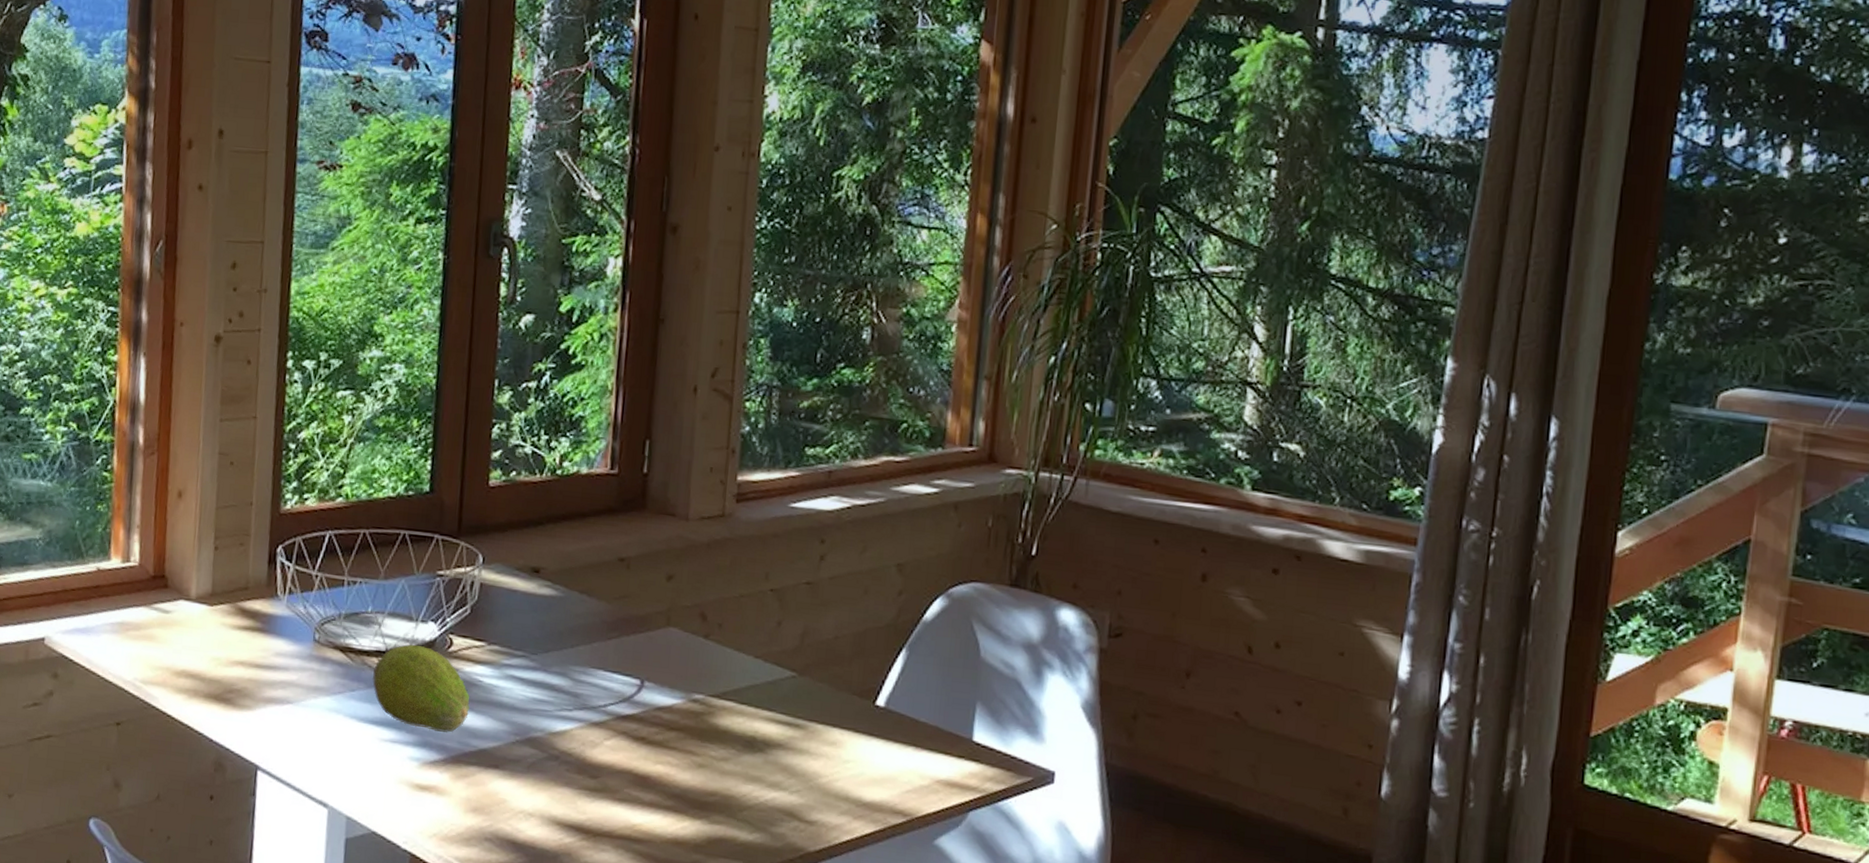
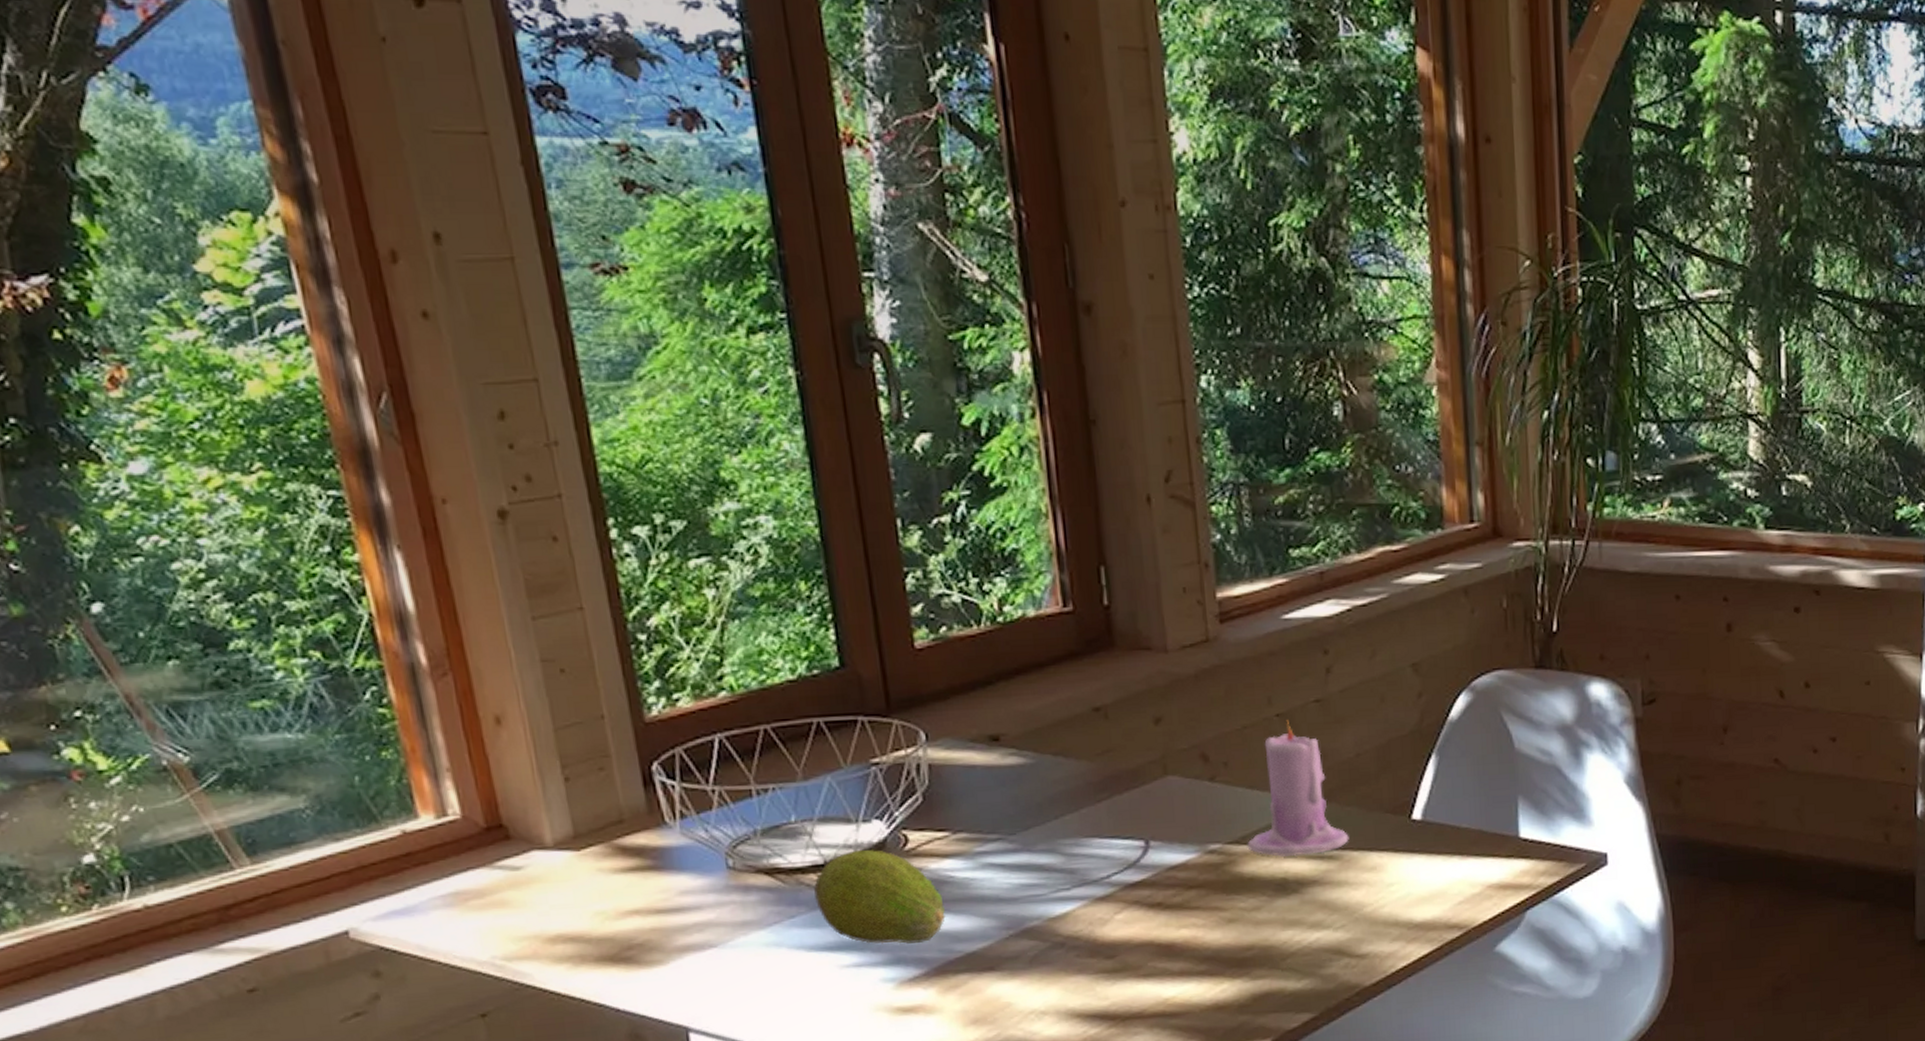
candle: none [726,595,817,721] -> present [1247,719,1349,857]

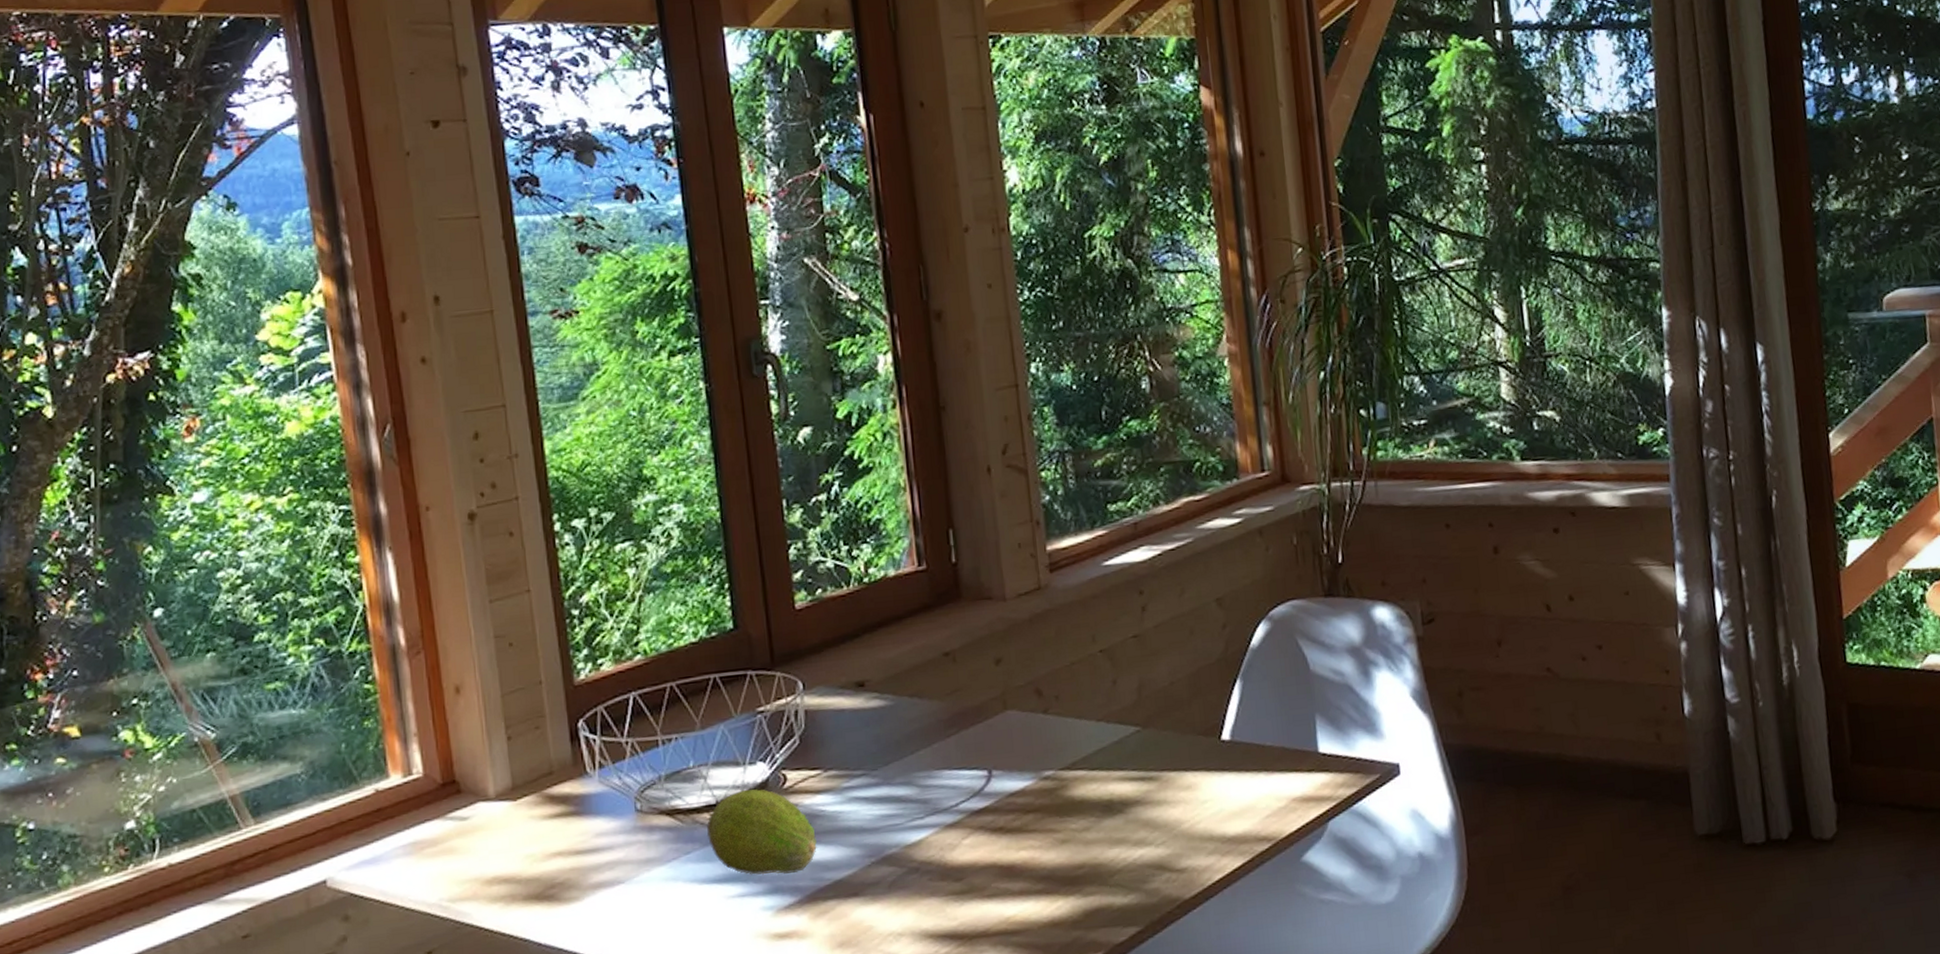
candle: present [1247,719,1349,857] -> none [1077,654,1167,780]

